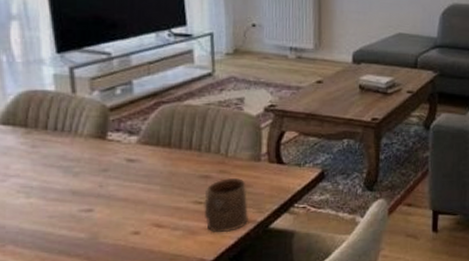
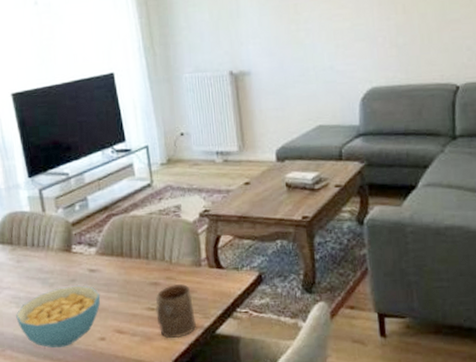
cereal bowl: none [24,176,138,242] -> present [16,285,101,348]

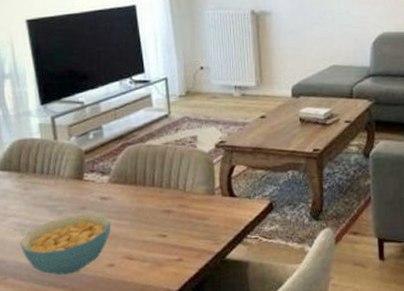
cup: present [155,283,196,339] -> none [166,211,207,265]

